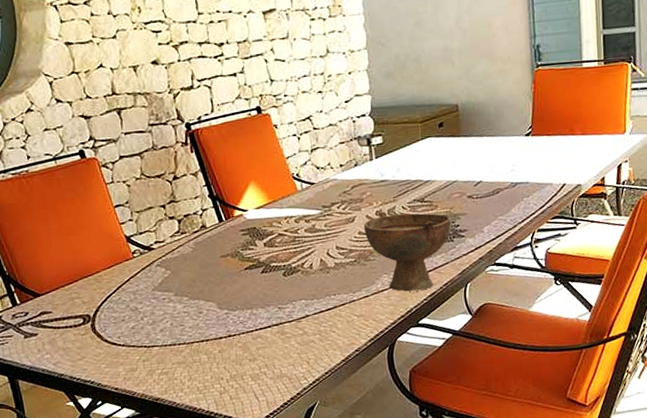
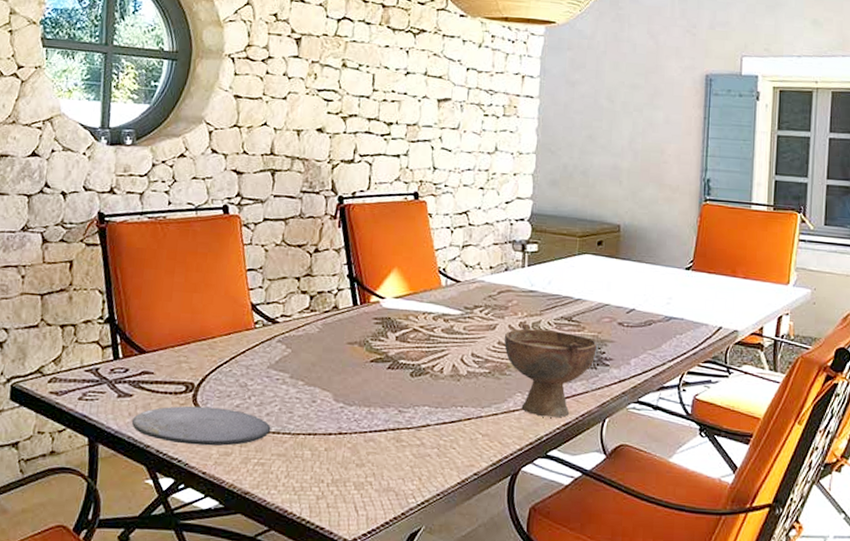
plate: none [42,331,167,368] -> present [131,406,271,446]

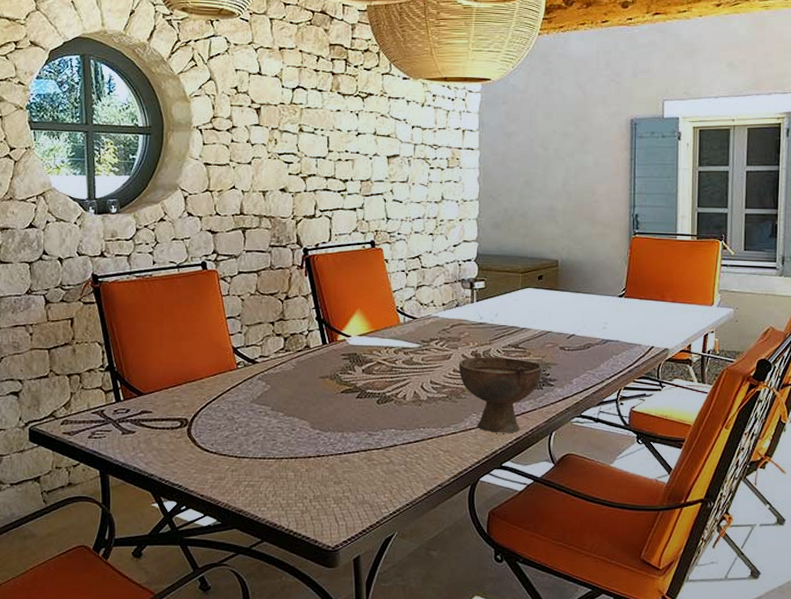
plate: present [131,406,271,446] -> none [136,438,258,472]

